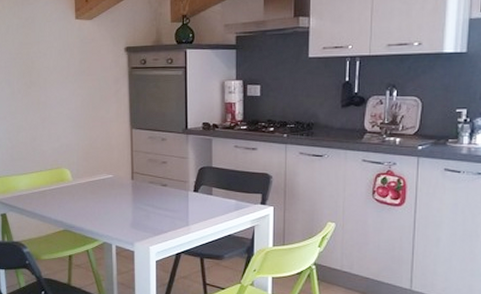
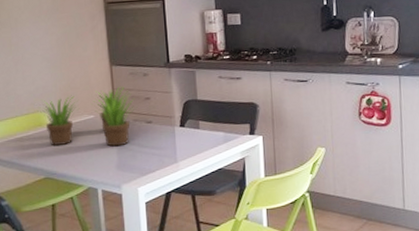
plant: none [59,149,152,206] -> present [36,86,135,147]

